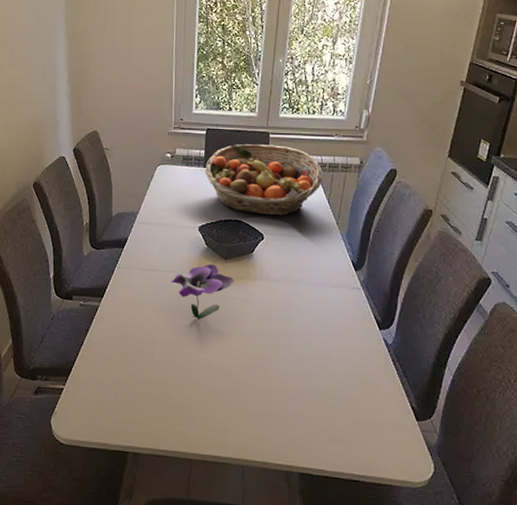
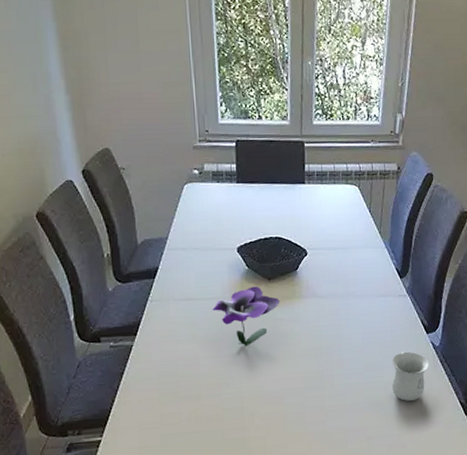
fruit basket: present [205,144,324,216] -> none [238,154,363,230]
mug: none [338,345,380,398] -> present [391,351,429,402]

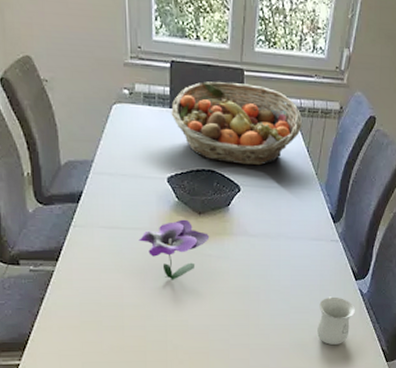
fruit basket: none [238,154,363,230] -> present [171,81,303,166]

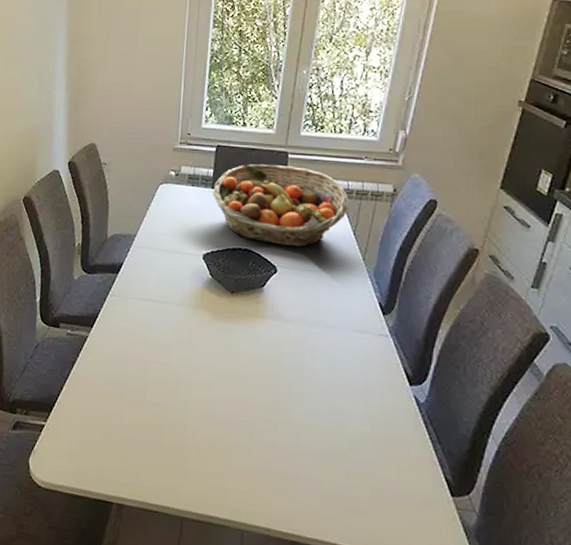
flower: present [139,219,210,280] -> none [169,297,241,360]
mug: present [316,297,355,346] -> none [358,400,409,463]

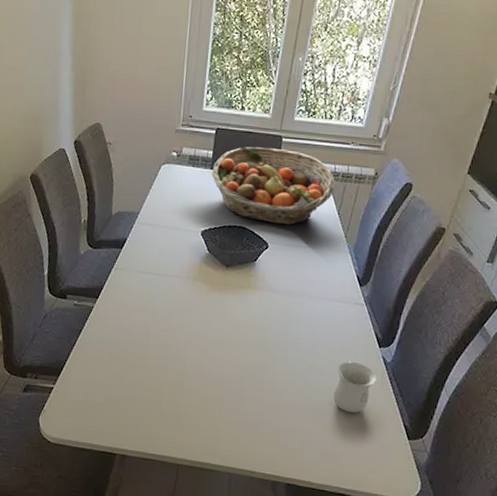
mug: none [358,400,409,463] -> present [333,361,377,414]

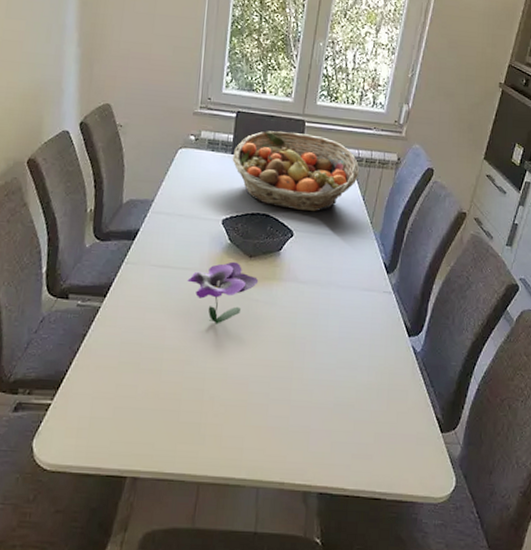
flower: none [169,270,235,327] -> present [187,261,259,324]
mug: present [333,361,377,414] -> none [364,353,407,409]

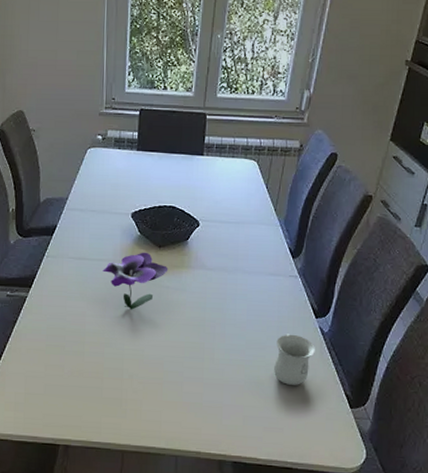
fruit basket: present [232,131,360,212] -> none [138,126,262,202]
mug: none [364,353,407,409] -> present [273,334,315,386]

